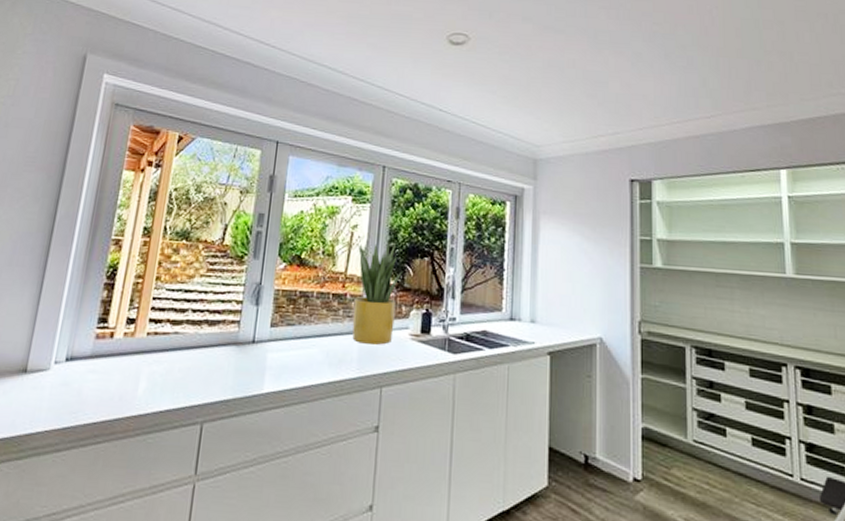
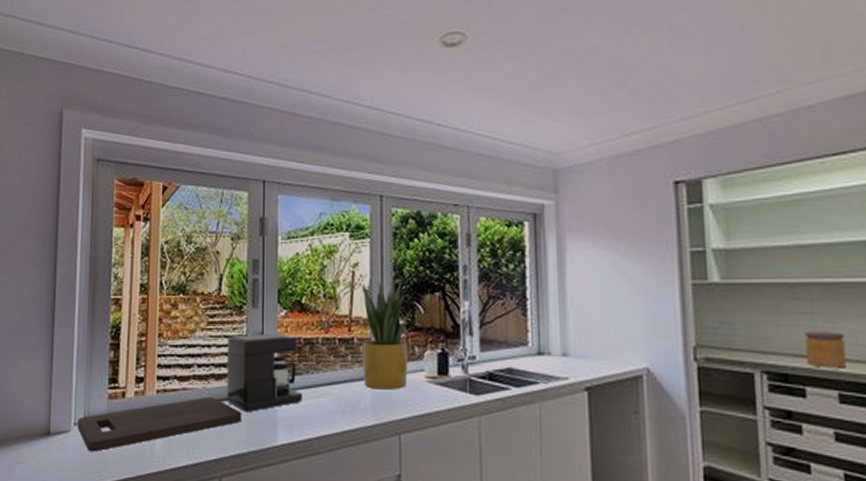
cutting board: none [58,342,232,391] -> present [78,397,242,451]
coffee maker: none [218,283,294,359] -> present [227,333,302,411]
jar: none [726,314,756,347] -> present [805,331,846,368]

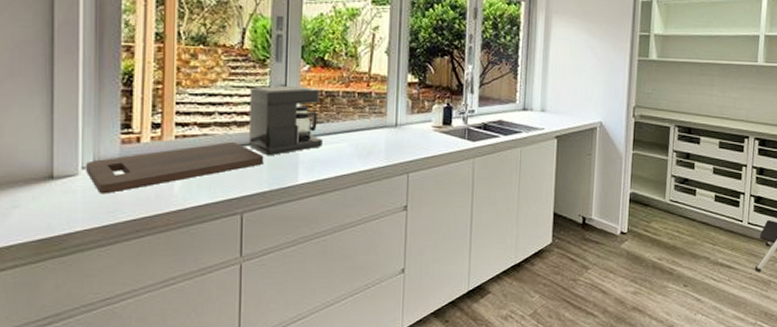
planter: present [360,278,412,390] -> none [378,42,424,137]
jar: present [805,331,846,368] -> none [704,98,728,124]

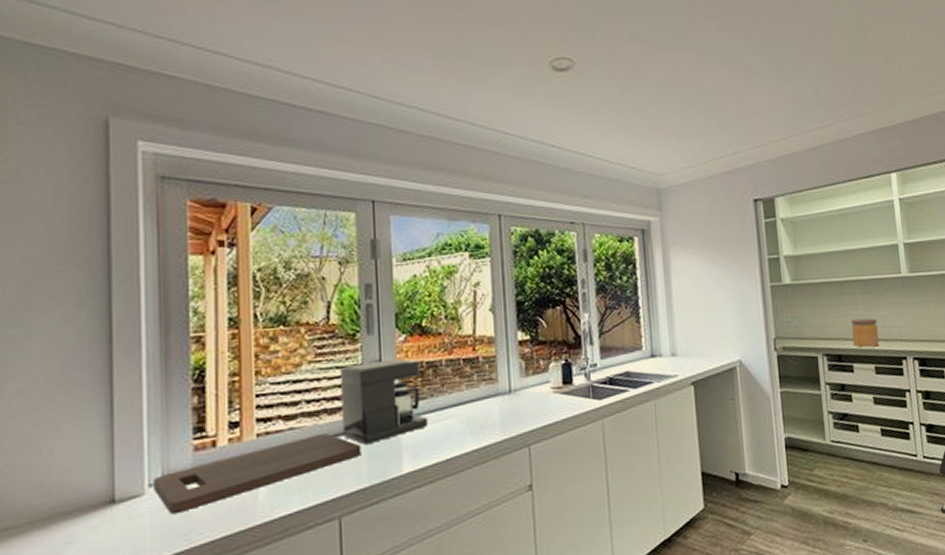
jar: none [704,98,728,124] -> present [851,318,879,348]

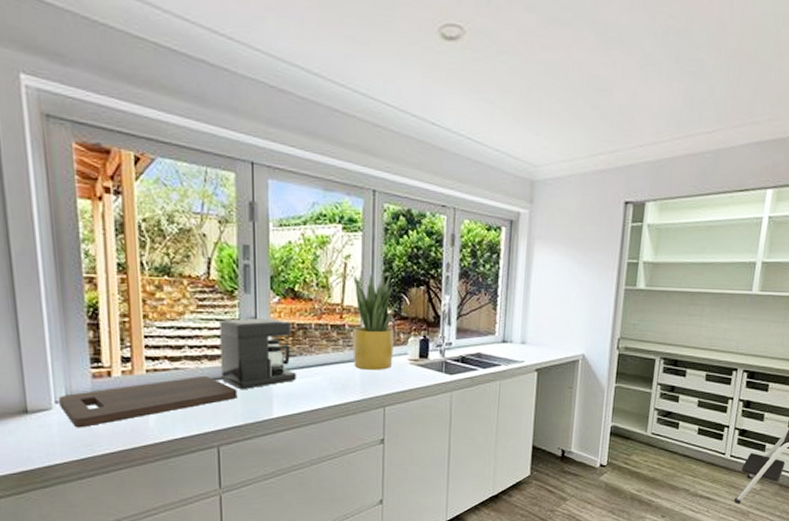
planter: none [482,295,535,406] -> present [352,271,399,370]
jar: present [851,318,879,348] -> none [691,329,718,356]

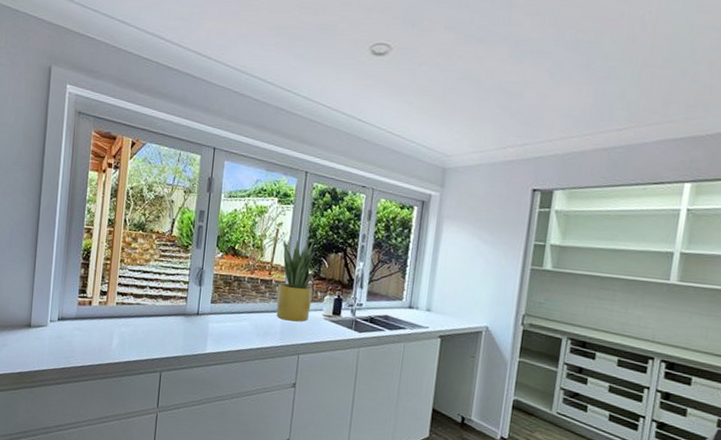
cutting board: present [59,376,238,427] -> none [53,311,181,343]
coffee maker: present [219,317,296,389] -> none [170,268,229,326]

